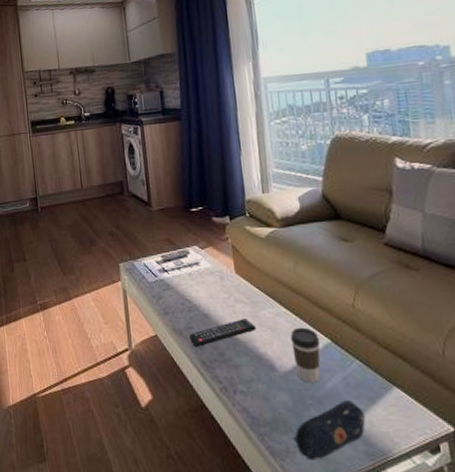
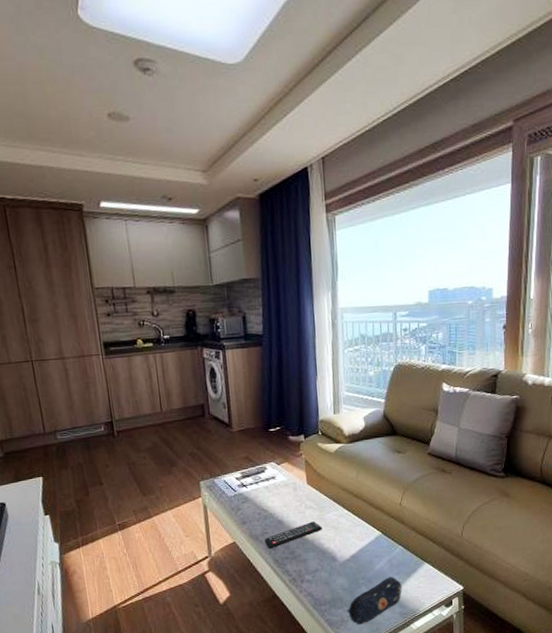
coffee cup: present [290,327,321,383] -> none [350,524,373,567]

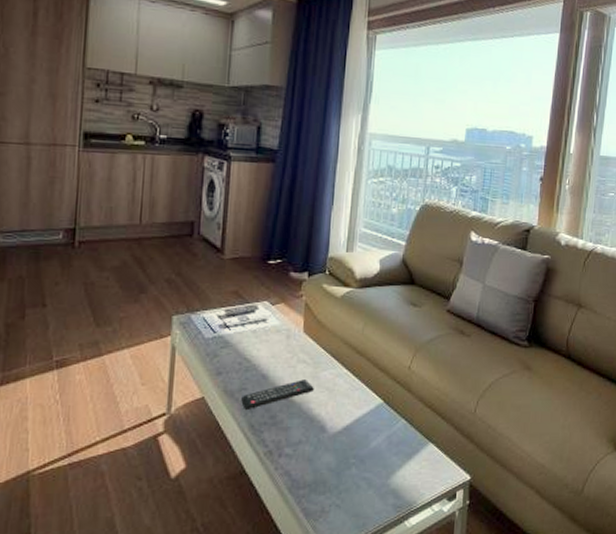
pencil case: present [347,577,402,625] -> none [330,457,400,518]

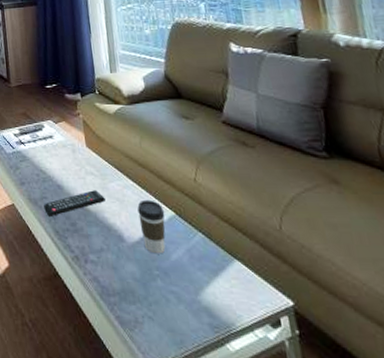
coffee cup: none [345,388,374,443] -> present [137,199,166,254]

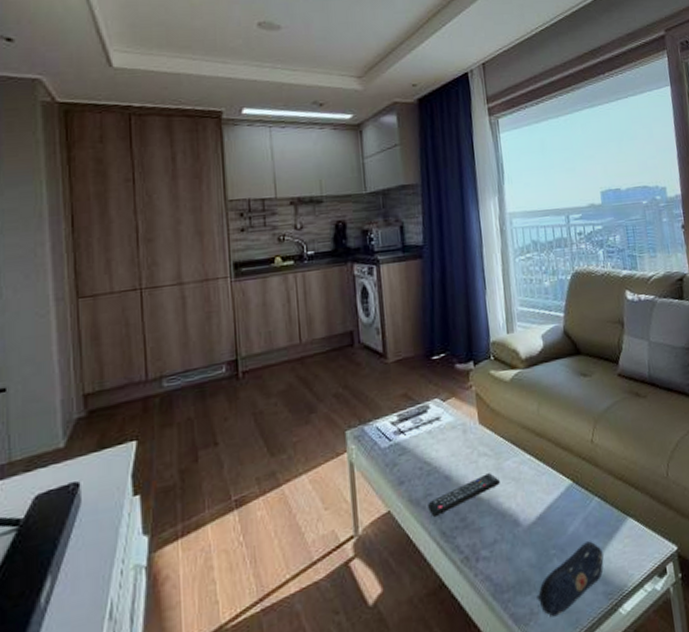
coffee cup: present [137,199,166,254] -> none [534,472,563,532]
pencil case: none [141,272,209,332] -> present [537,541,604,618]

